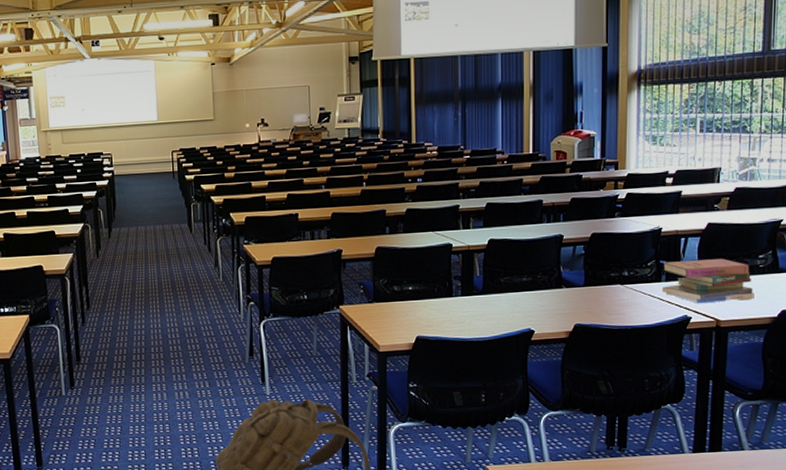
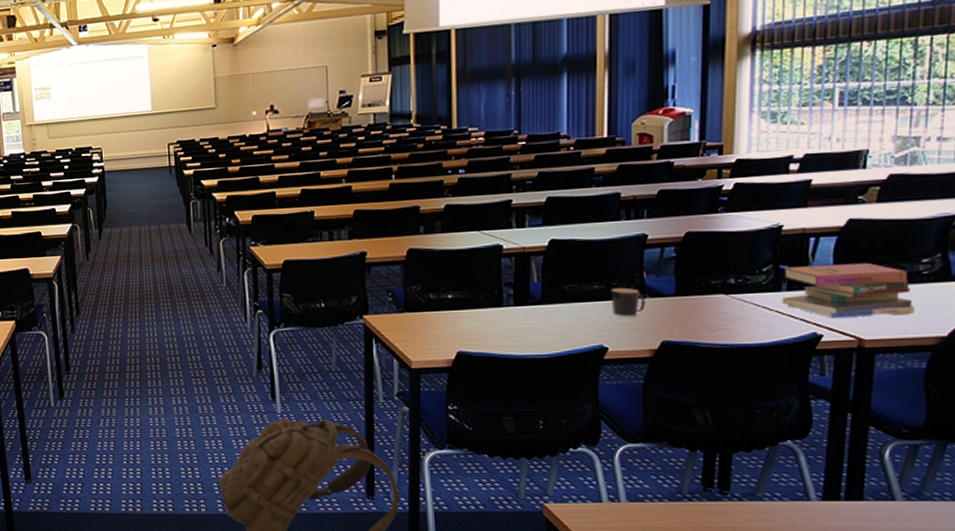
mug: none [536,279,562,306] -> present [611,287,645,318]

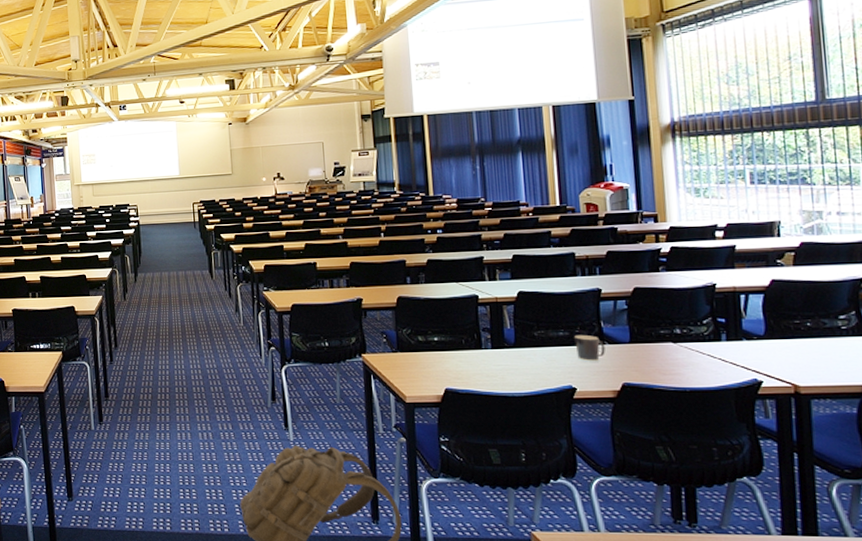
books: present [781,263,915,318] -> none [721,318,839,366]

